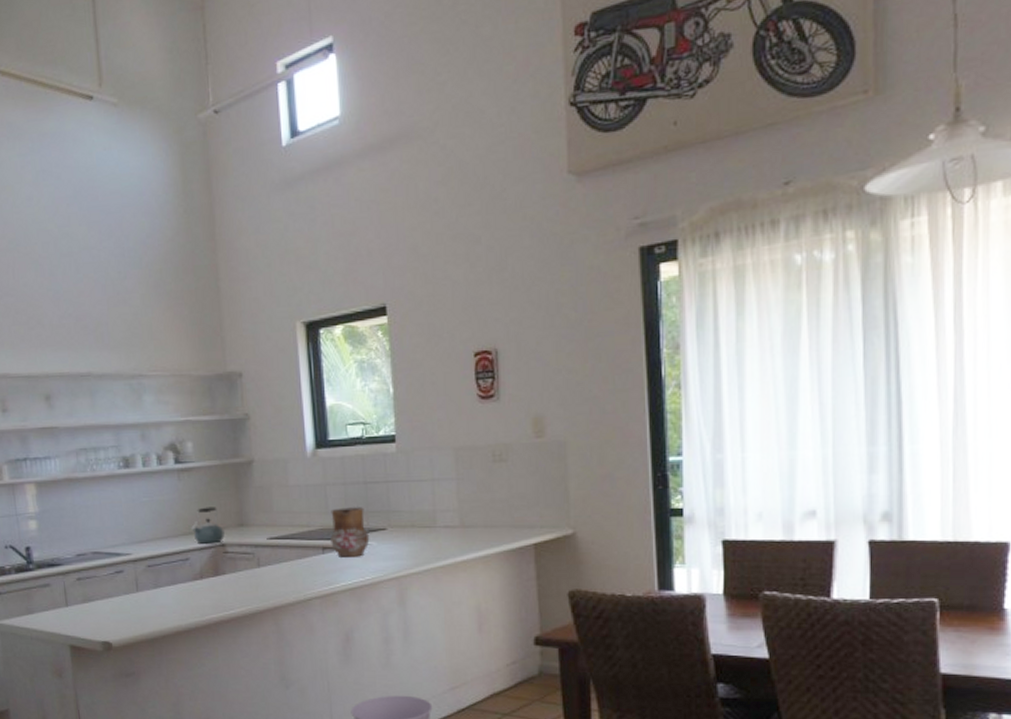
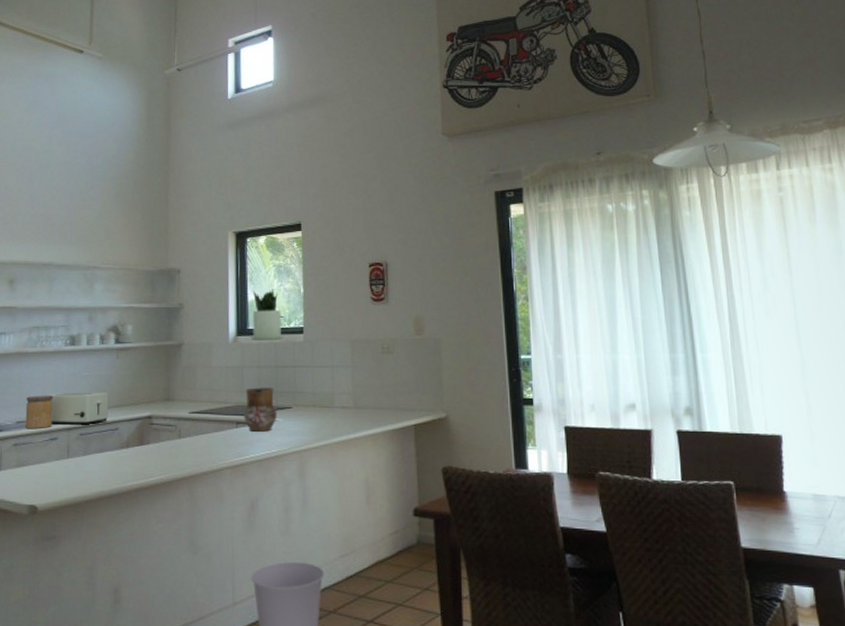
jar: none [83,525,116,562] -> present [25,395,54,429]
toaster: none [100,519,176,557] -> present [42,392,109,425]
kettle: present [191,507,225,544] -> none [123,382,152,416]
planter: none [331,390,372,453] -> present [250,289,283,340]

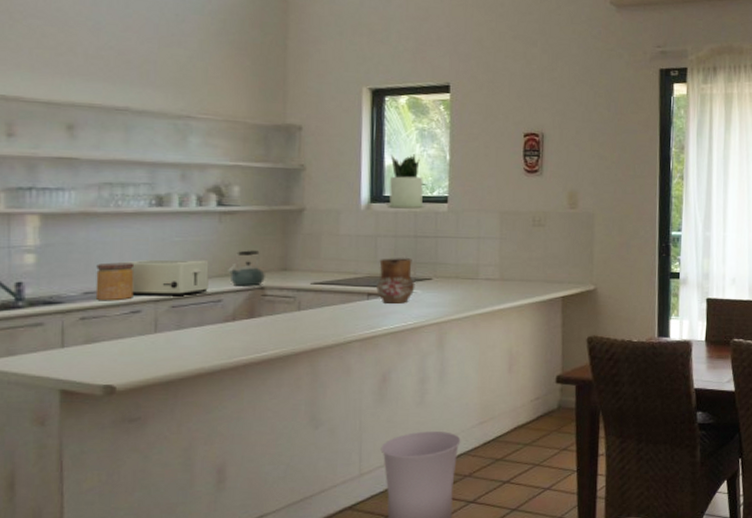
kettle: none [123,382,152,416] -> present [228,250,265,286]

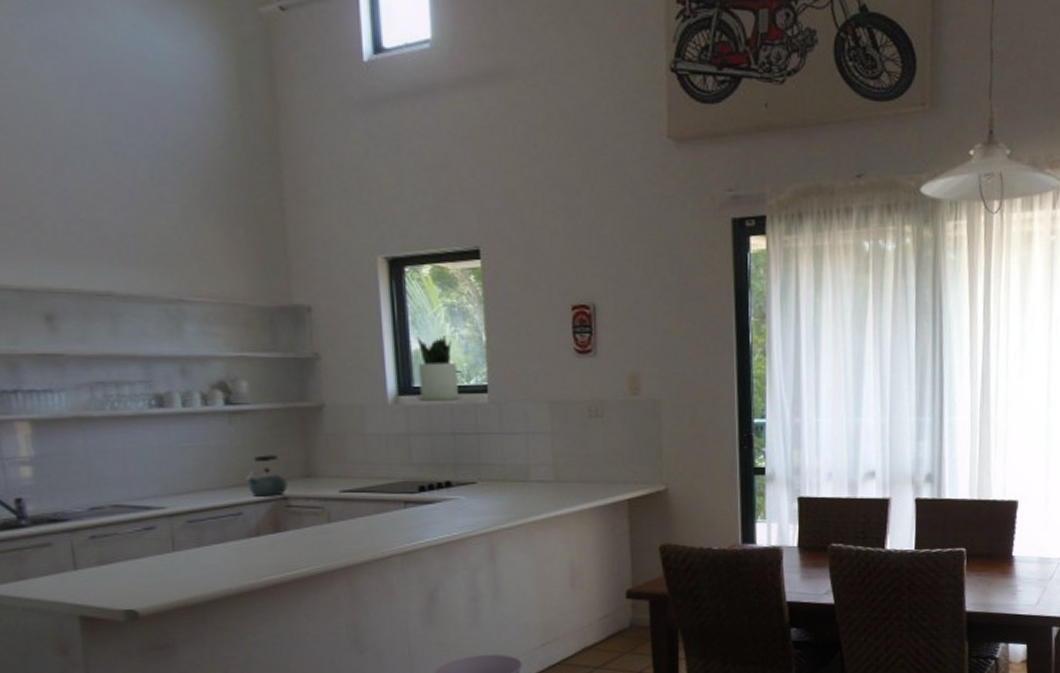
jar: present [95,262,135,301] -> none [100,473,145,517]
toaster: present [118,259,209,297] -> none [123,468,226,510]
ceramic pitcher: present [376,258,415,304] -> none [414,459,458,512]

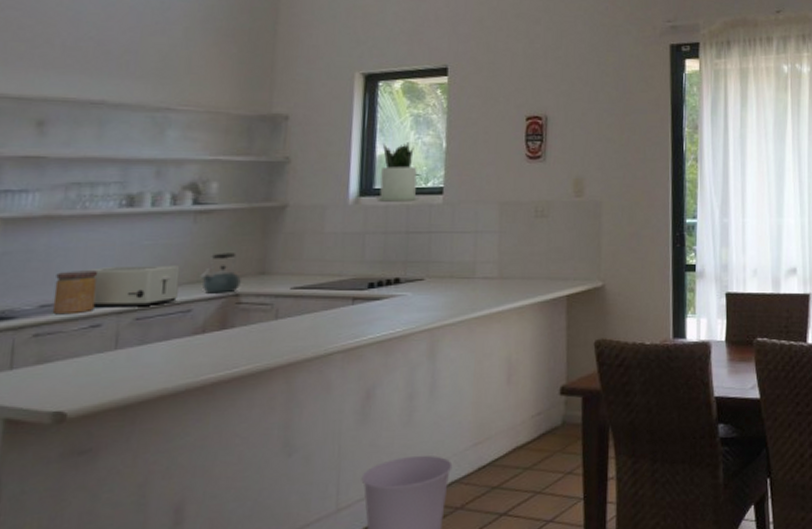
jar: none [100,473,145,517] -> present [52,271,99,315]
toaster: none [123,468,226,510] -> present [80,265,180,308]

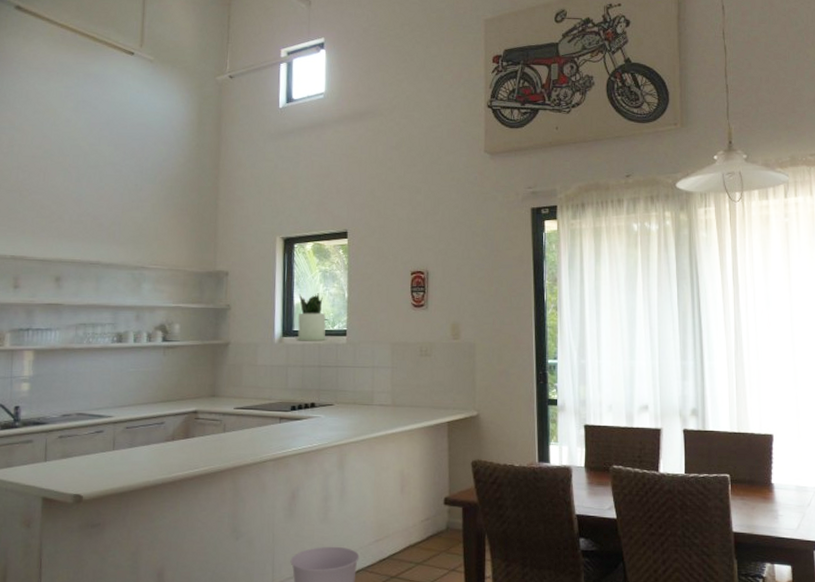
jar: present [52,271,99,315] -> none [70,390,100,423]
toaster: present [80,265,180,308] -> none [88,387,155,419]
kettle: present [200,253,241,294] -> none [169,379,198,411]

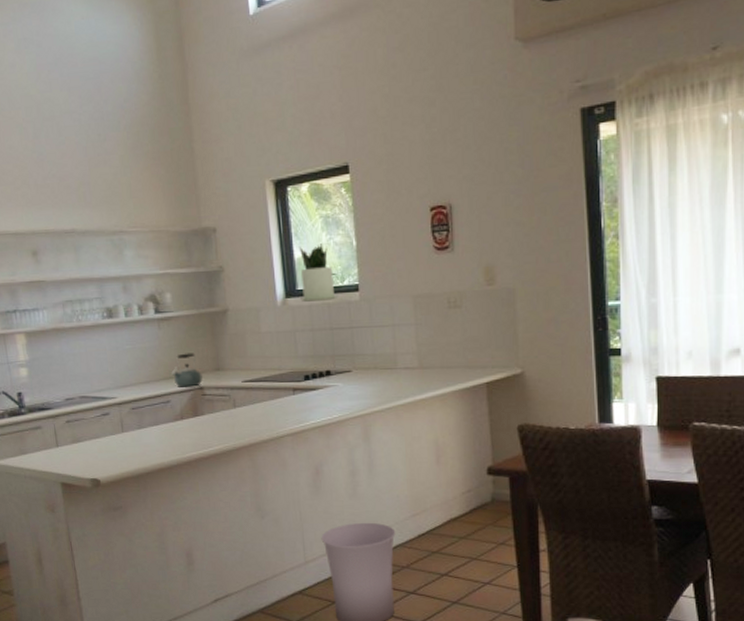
kettle: none [169,379,198,411] -> present [171,353,203,387]

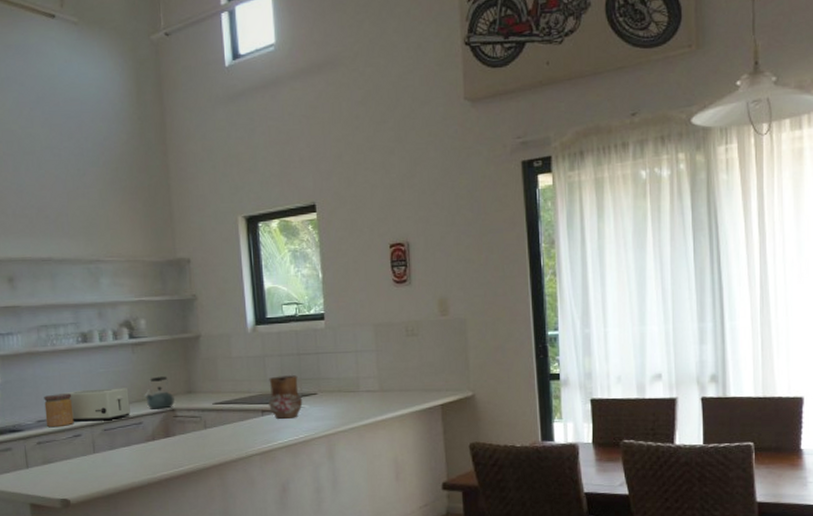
jar: none [71,371,102,406] -> present [44,393,74,428]
toaster: none [87,365,158,400] -> present [60,388,130,422]
planter: present [298,243,337,302] -> none [268,275,304,329]
ceramic pitcher: none [300,351,337,398] -> present [269,375,303,419]

